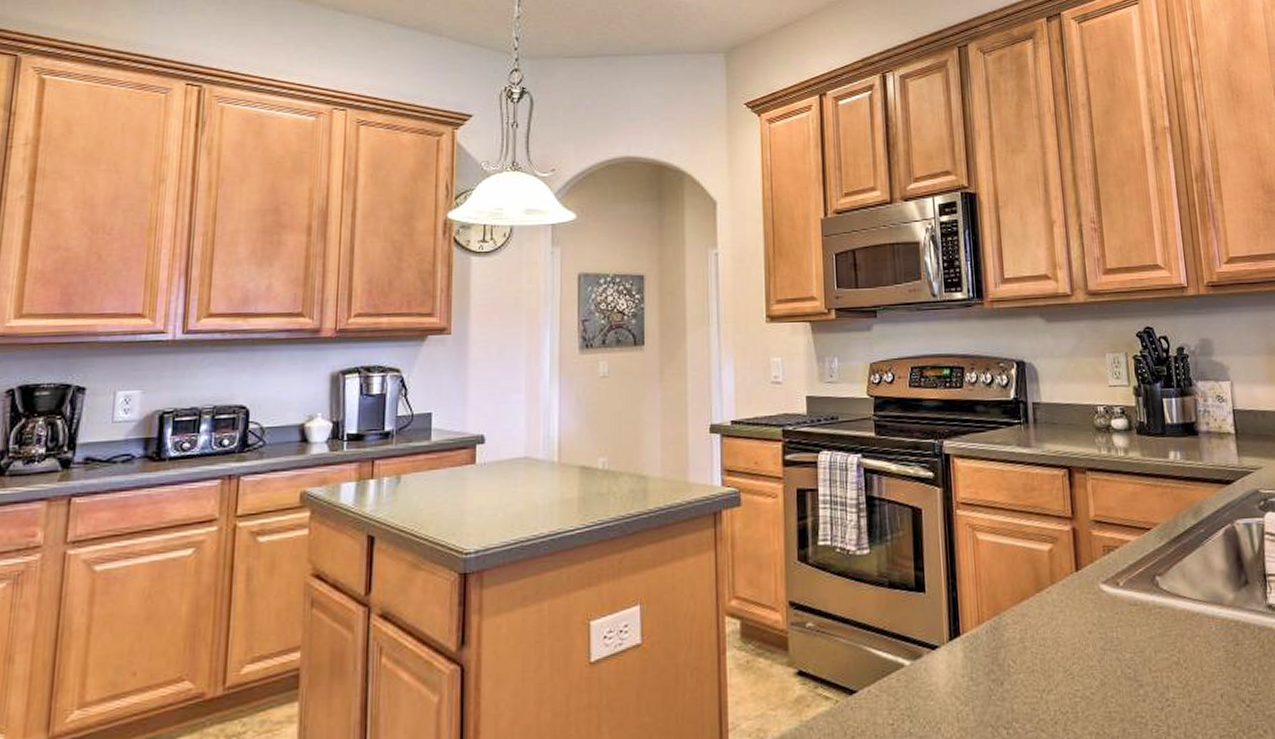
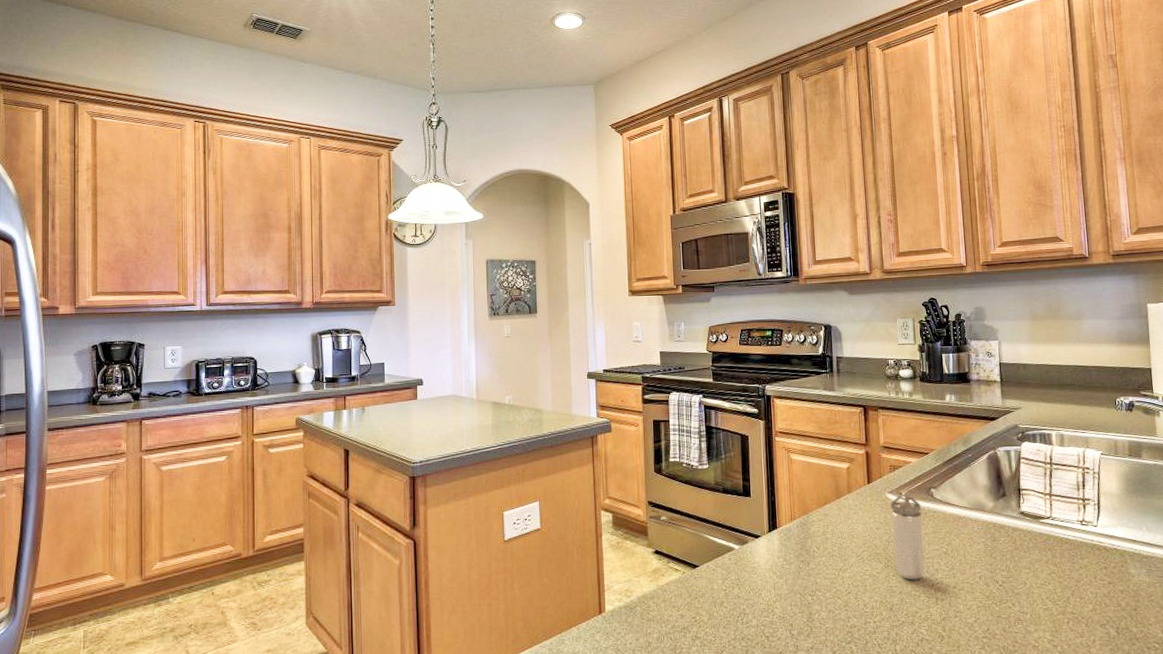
shaker: none [1104,584,1153,702] -> present [890,494,926,580]

